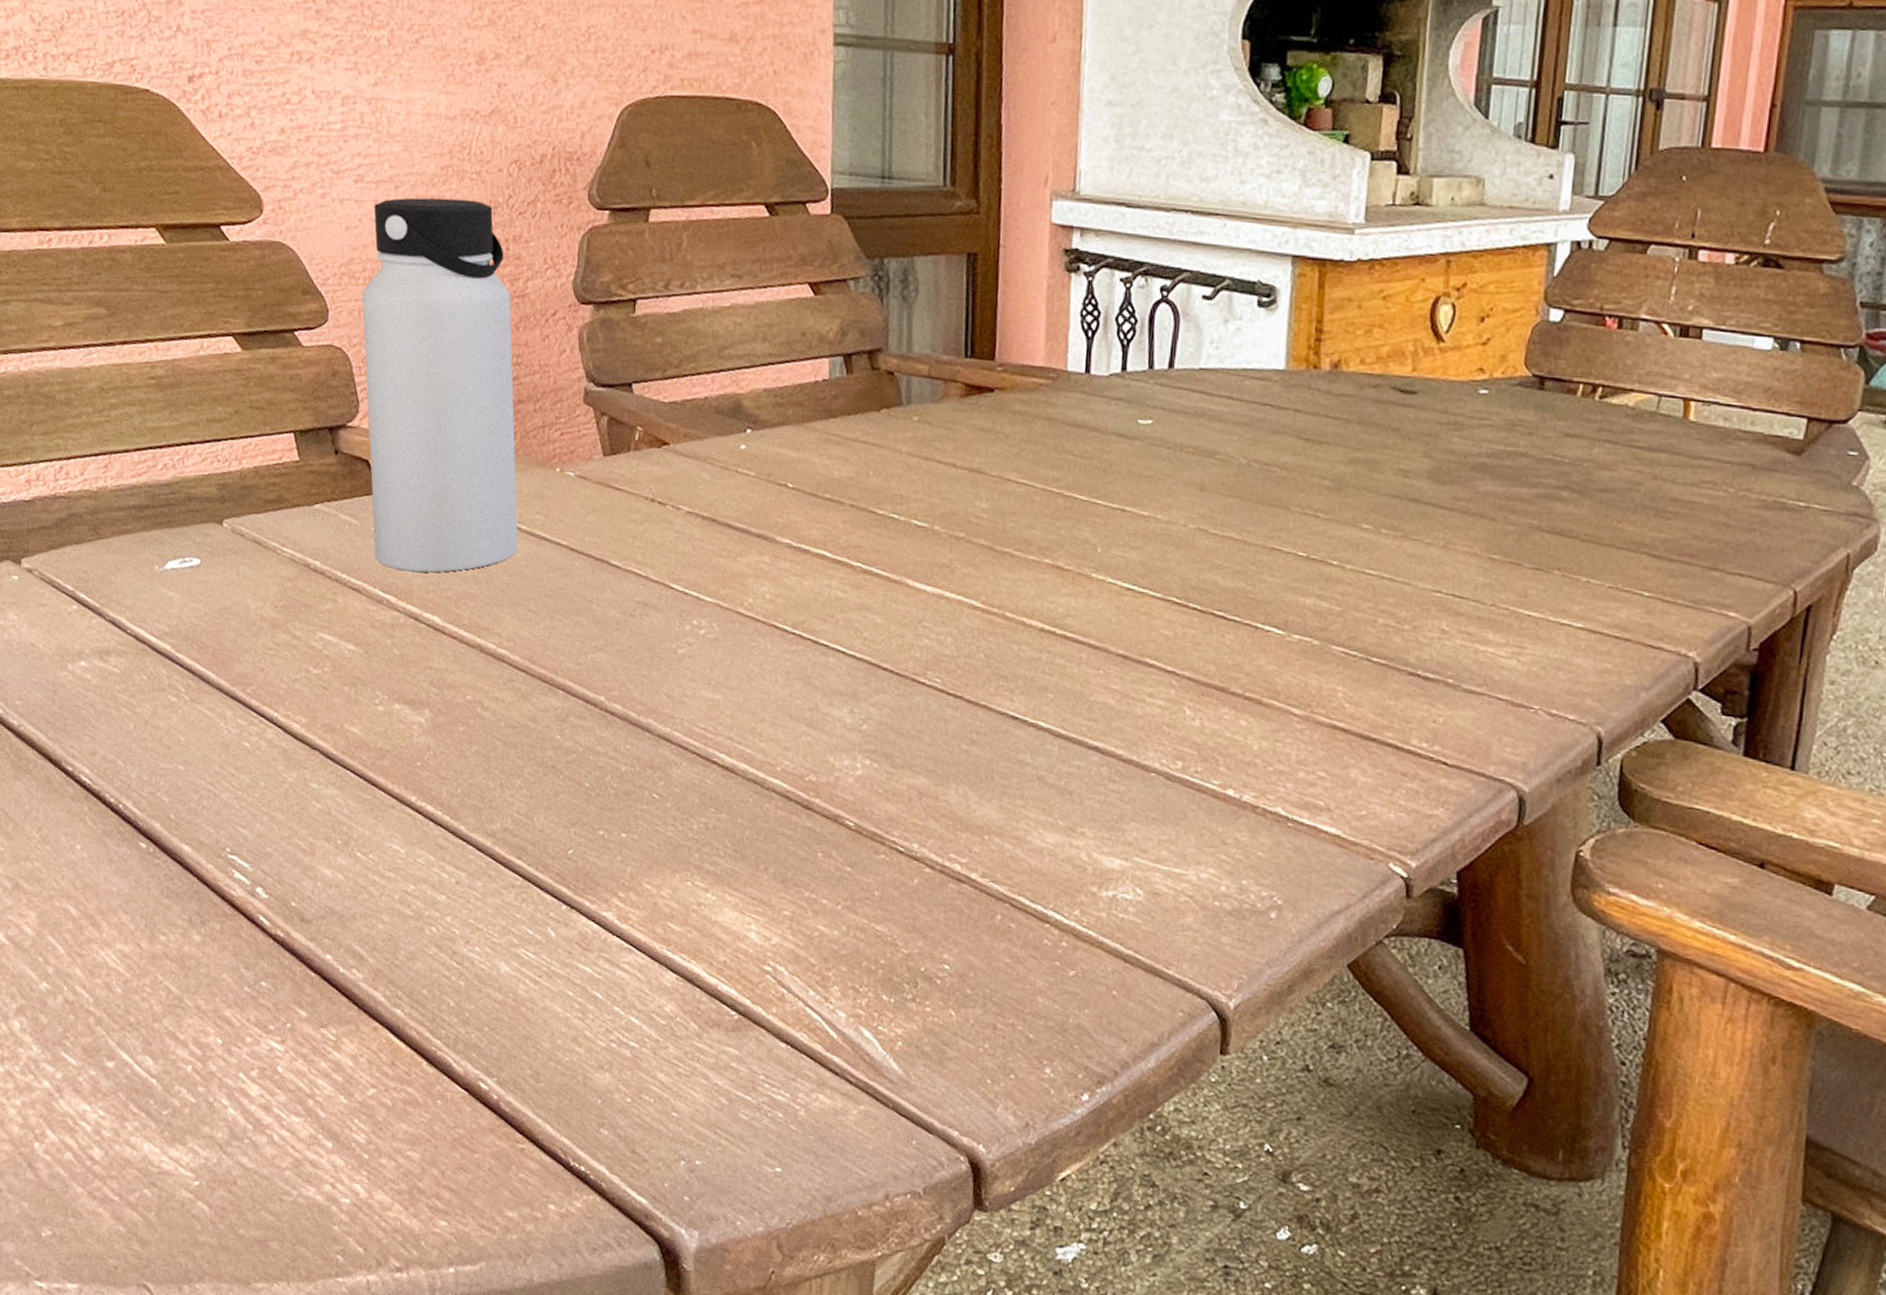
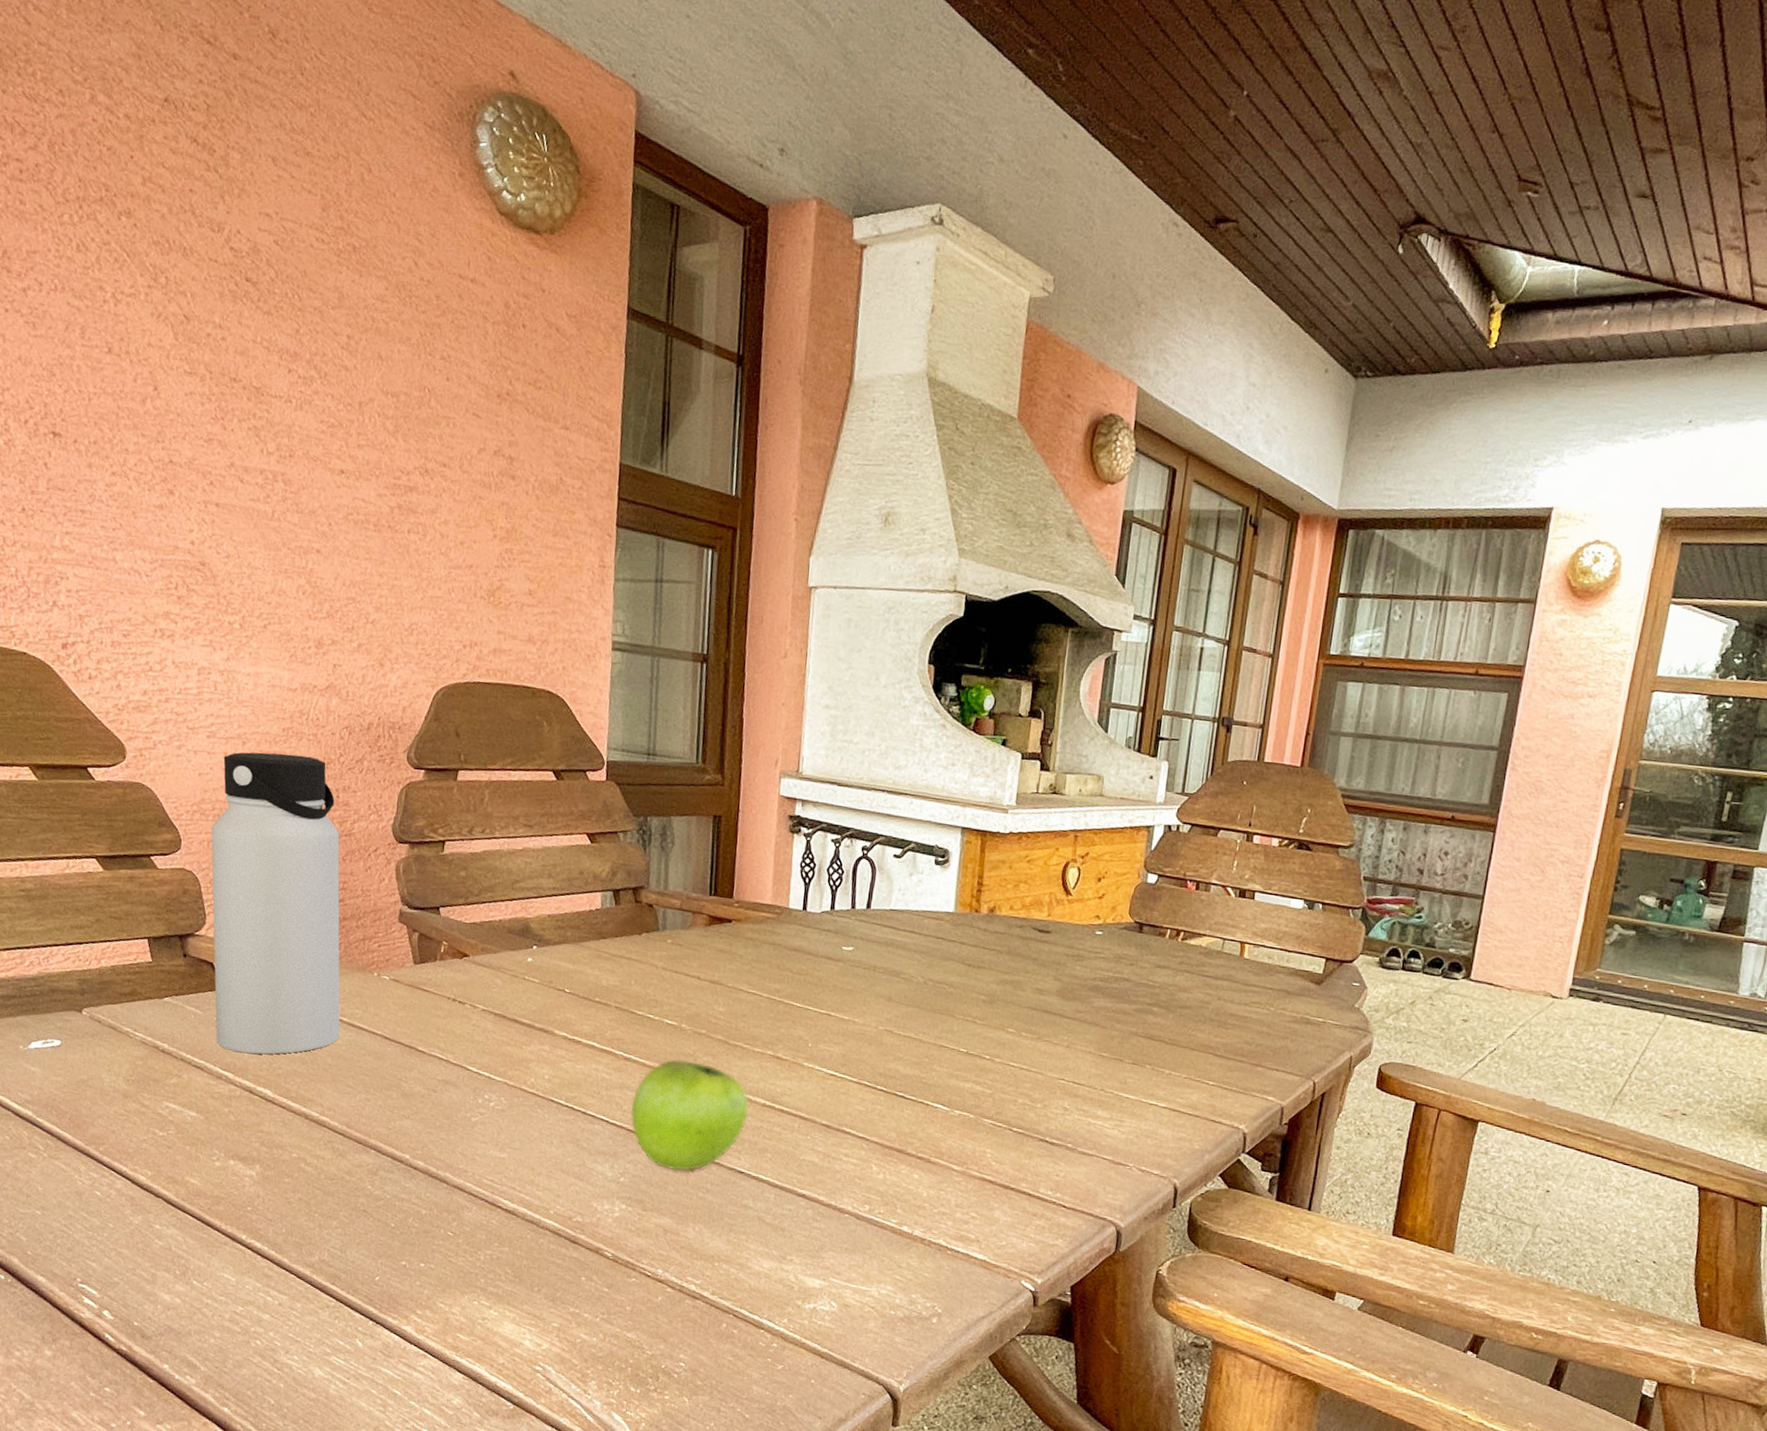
fruit: none [873,571,1022,717] -> present [630,1059,749,1171]

